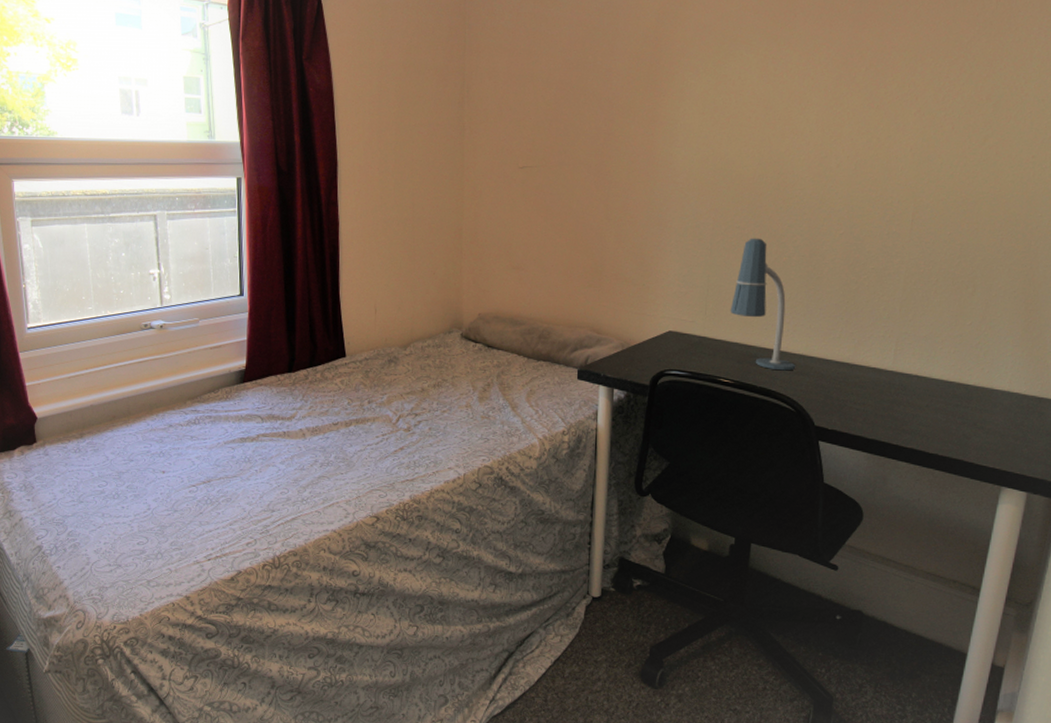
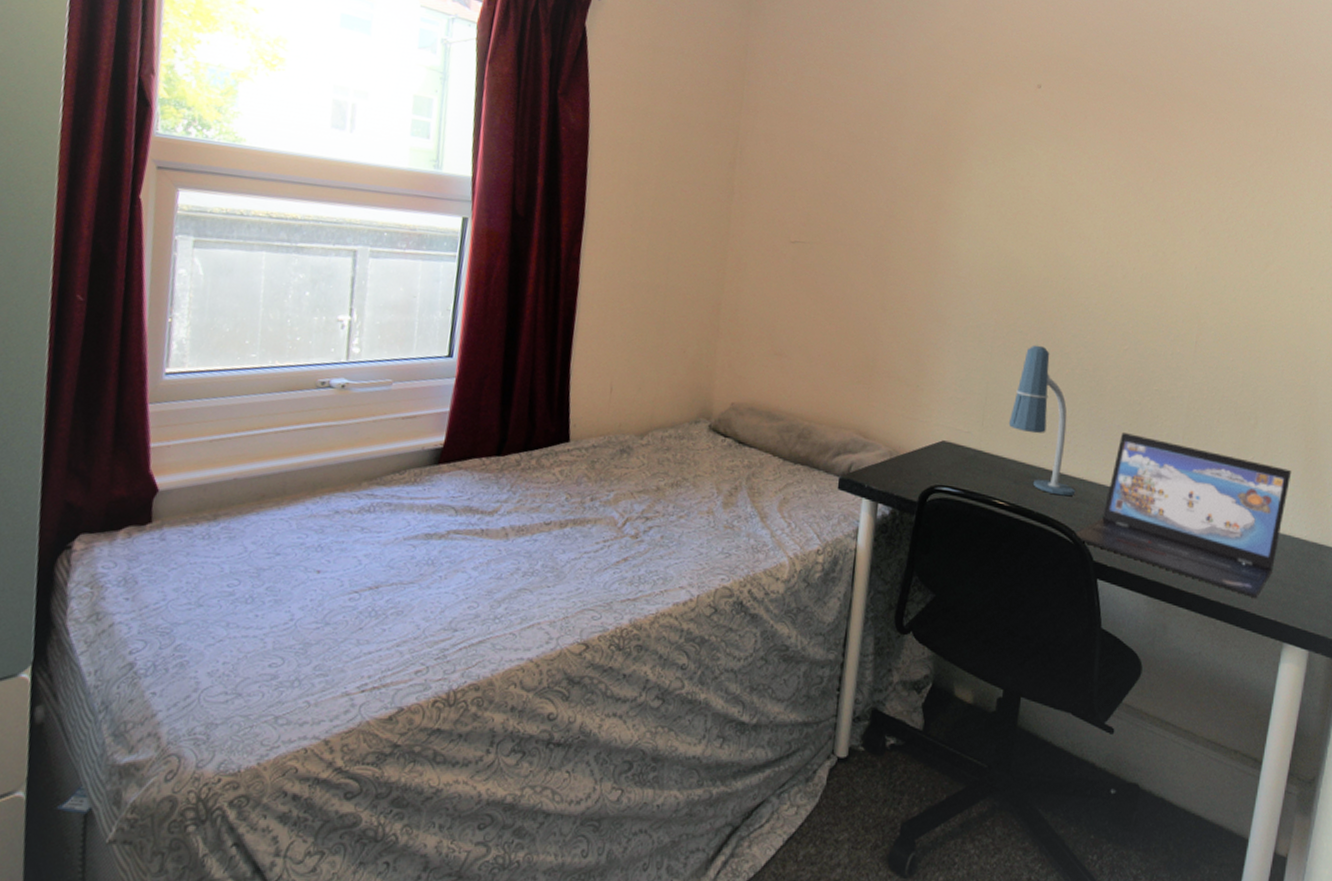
laptop: none [794,310,1011,450] -> present [1073,433,1292,599]

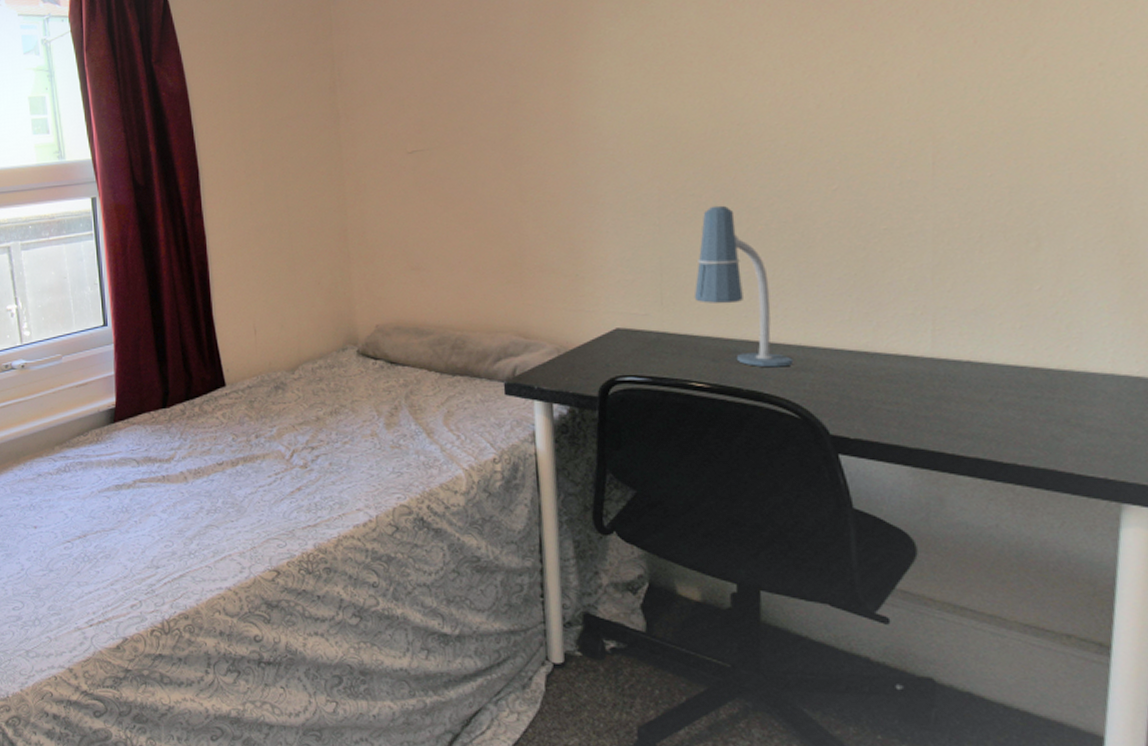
laptop: present [1073,433,1292,599] -> none [798,284,1104,456]

